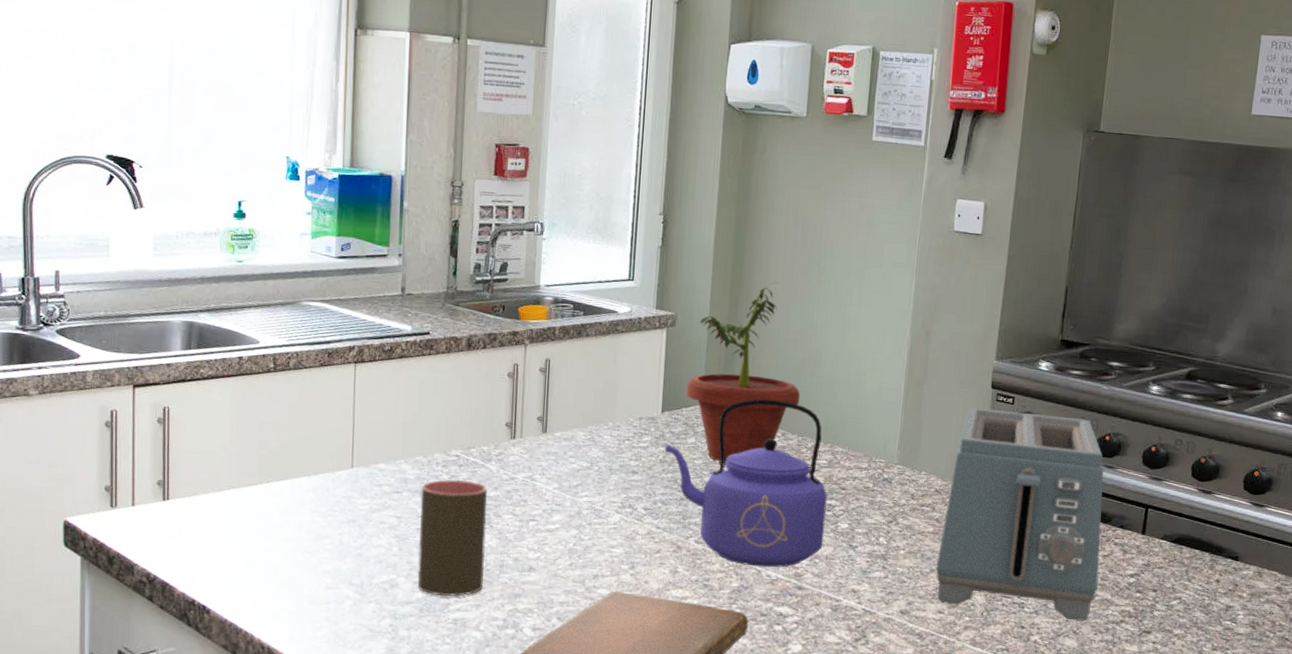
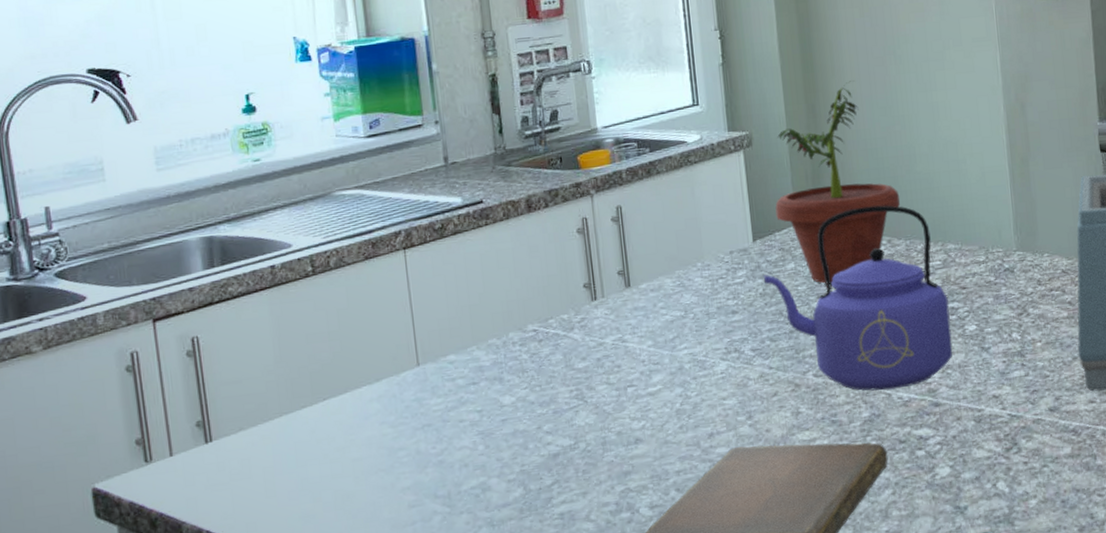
cup: present [417,479,487,597] -> none [500,355,587,492]

